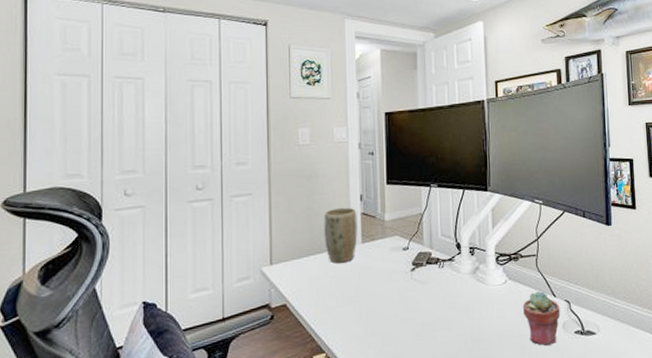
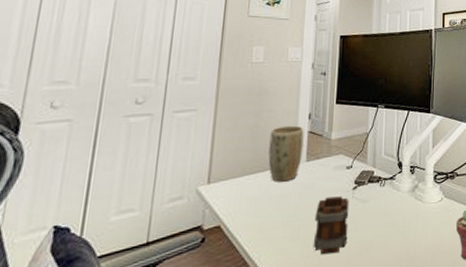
mug: none [375,277,410,335] -> present [313,196,350,255]

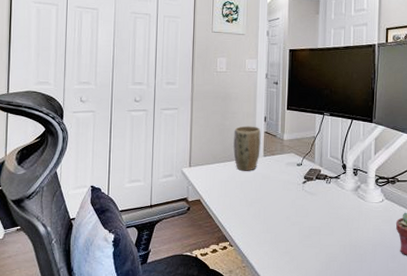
mug: present [313,196,350,255] -> none [271,187,300,233]

